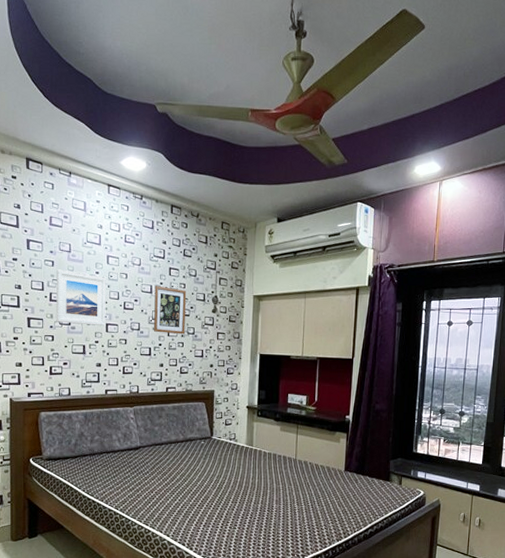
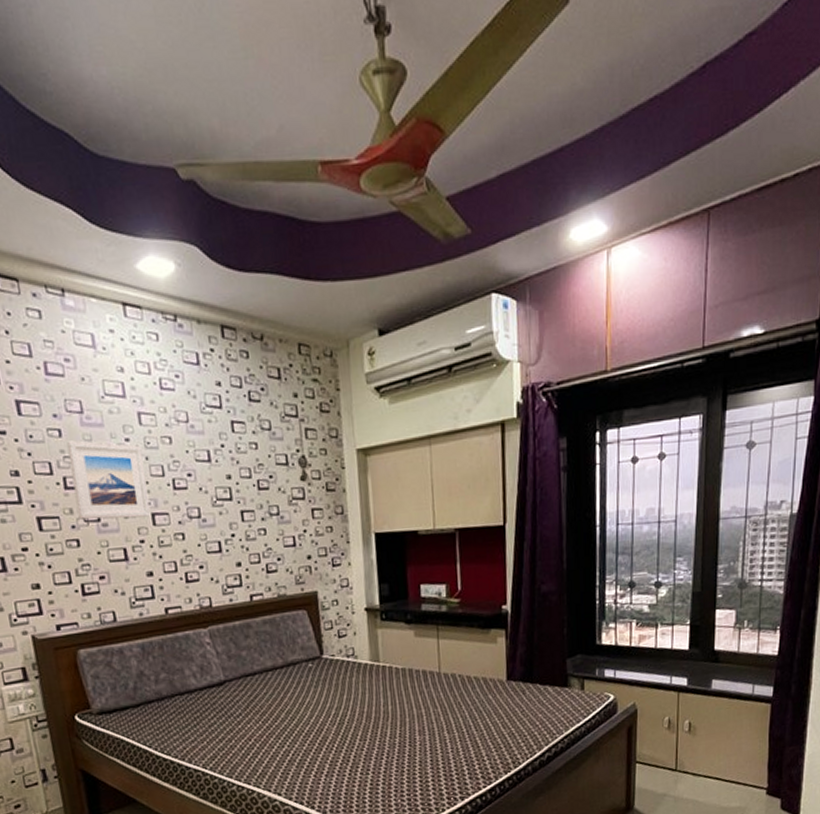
picture frame: present [153,285,187,334] -> none [213,449,266,519]

